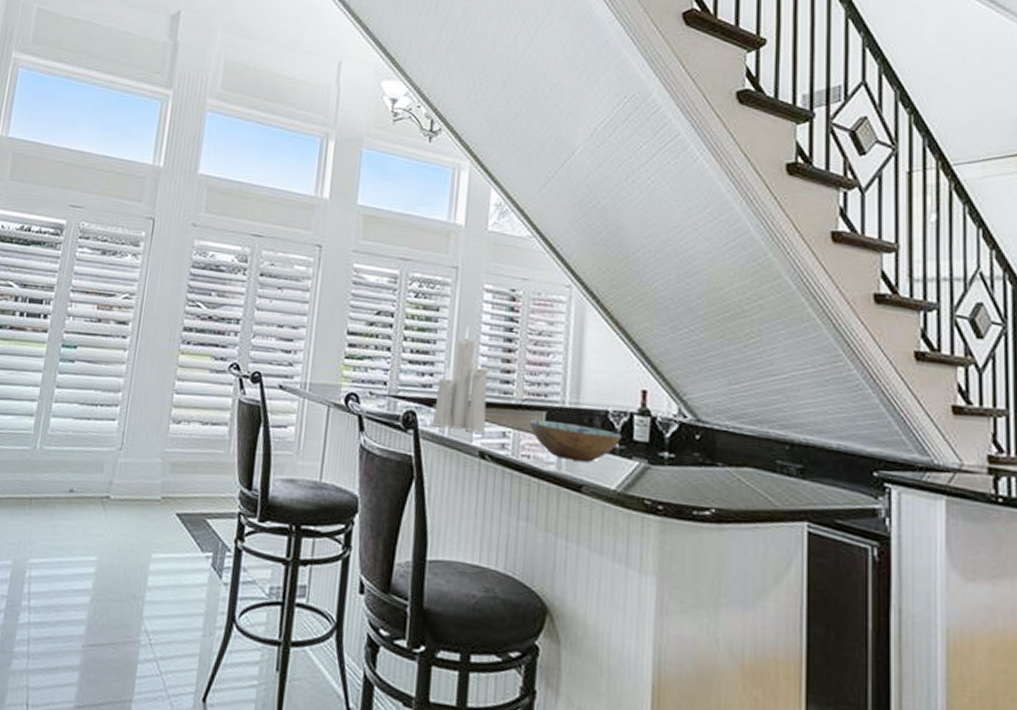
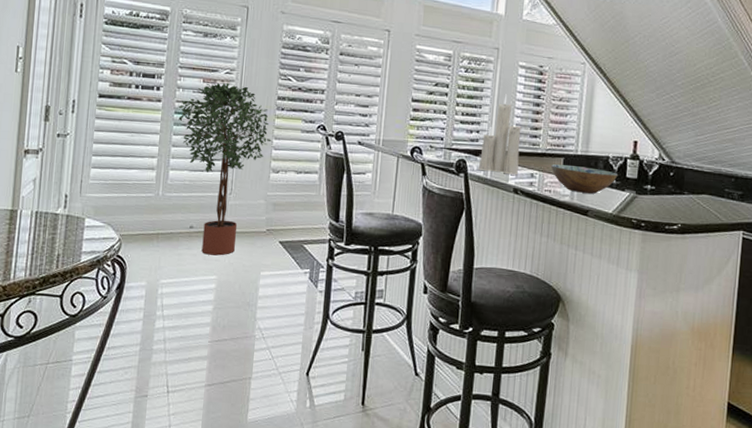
potted tree: none [65,309,174,530] -> present [177,82,272,256]

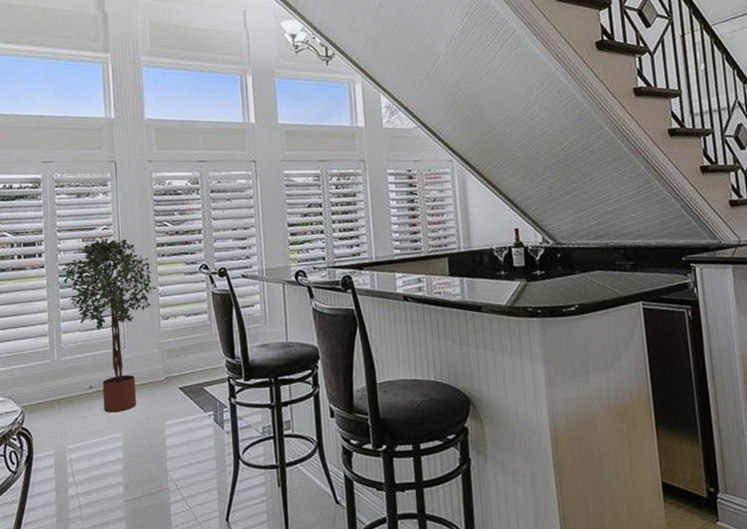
candle: present [478,94,522,175] -> none [364,203,406,284]
bowl: present [550,164,618,194] -> none [436,262,505,290]

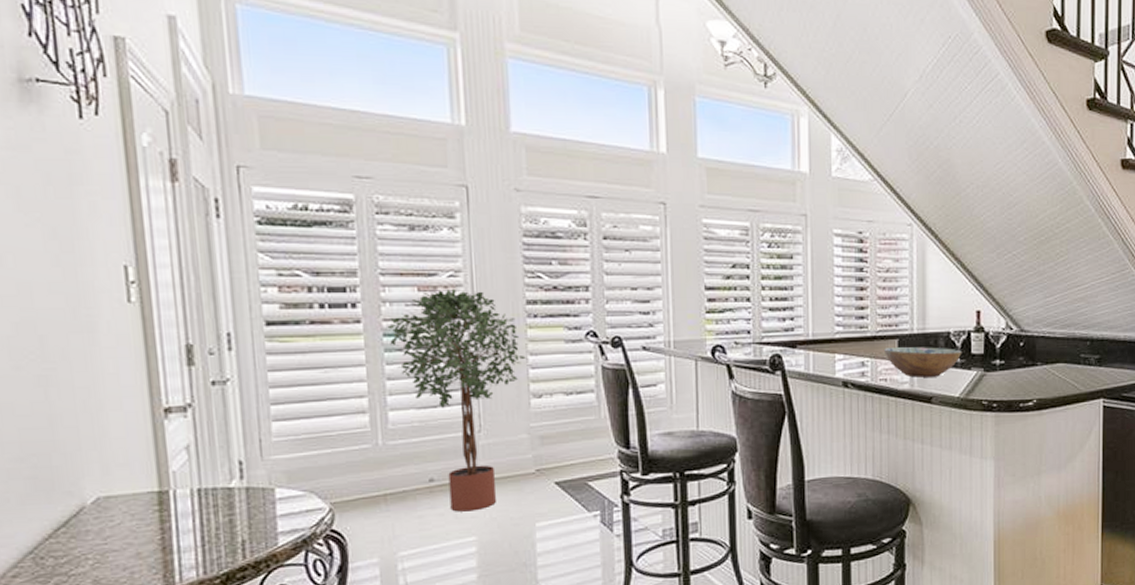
bowl: none [436,262,505,290] -> present [883,347,962,378]

